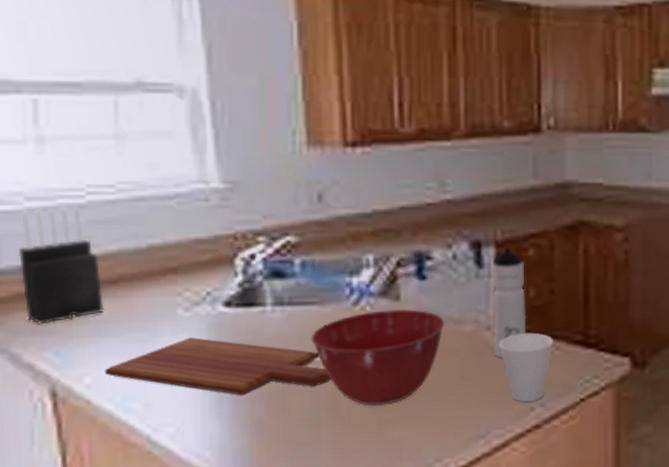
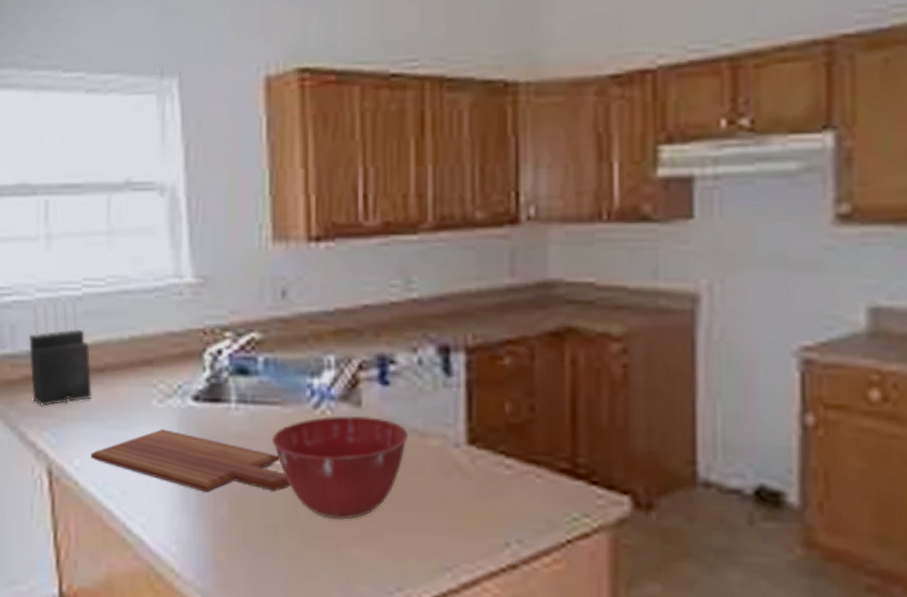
water bottle: present [492,248,527,358] -> none [461,354,501,481]
cup: present [498,332,554,403] -> none [468,454,534,536]

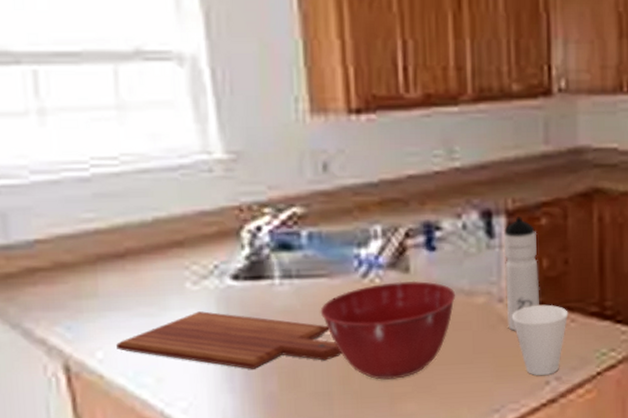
knife block: present [29,298,92,407] -> none [26,179,113,300]
water bottle: none [461,354,501,481] -> present [503,217,540,331]
cup: none [468,454,534,536] -> present [511,304,569,376]

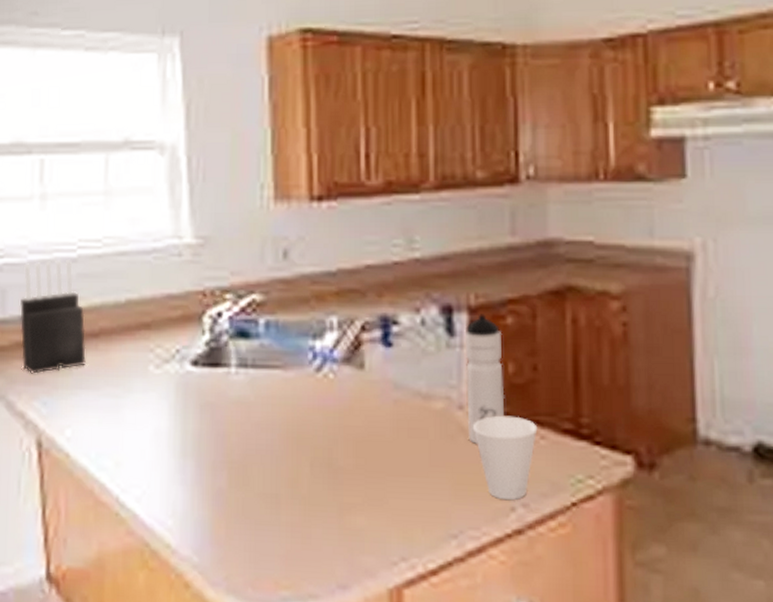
knife block: none [26,179,113,300] -> present [20,260,86,374]
cutting board: present [116,311,341,369] -> none [83,396,291,462]
mixing bowl: present [320,280,456,380] -> none [272,378,412,487]

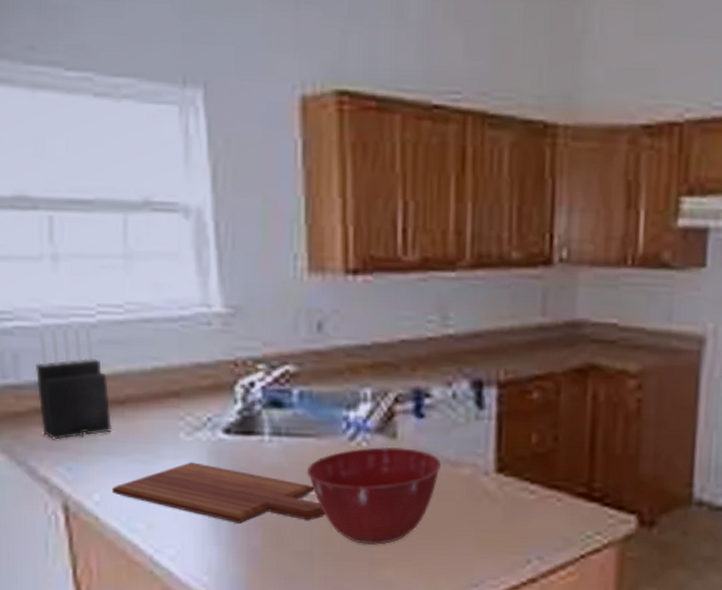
cutting board: none [83,396,291,462] -> present [112,462,325,523]
mixing bowl: none [272,378,412,487] -> present [306,446,442,545]
water bottle: present [464,314,505,444] -> none [491,389,528,506]
cup: present [472,415,538,501] -> none [496,481,555,554]

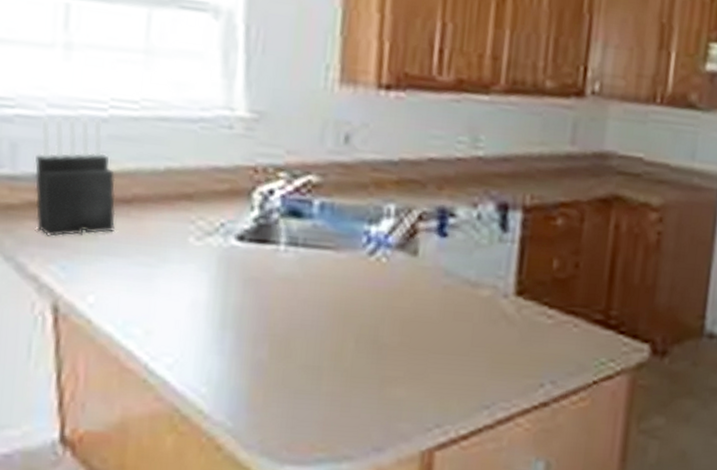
cutting board: present [112,462,325,523] -> none [109,268,337,334]
mixing bowl: present [306,446,442,545] -> none [321,263,462,362]

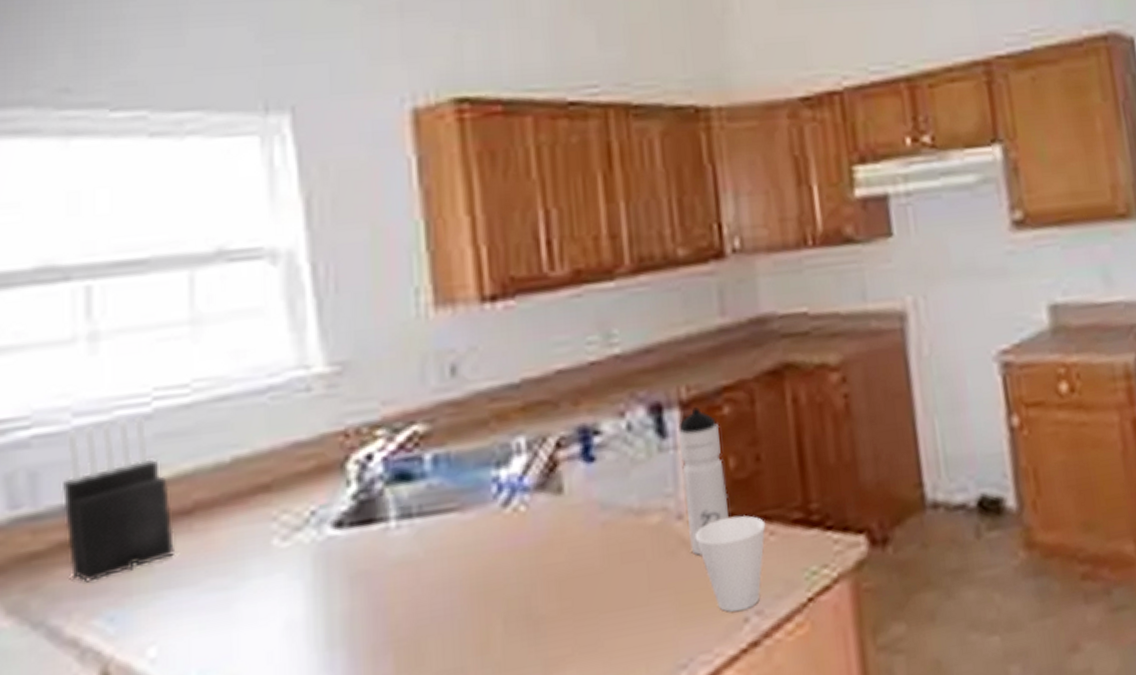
water bottle: none [509,214,552,329] -> present [677,407,729,556]
cup: none [514,305,573,378] -> present [694,515,766,612]

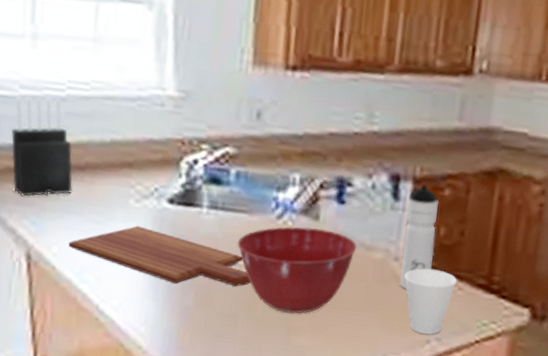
cutting board: none [176,575,478,649] -> present [69,226,250,287]
mixing bowl: none [449,502,623,643] -> present [237,226,357,314]

